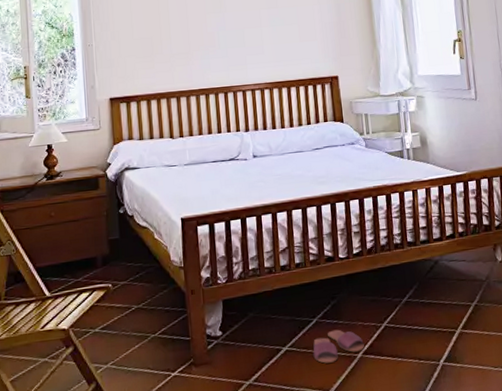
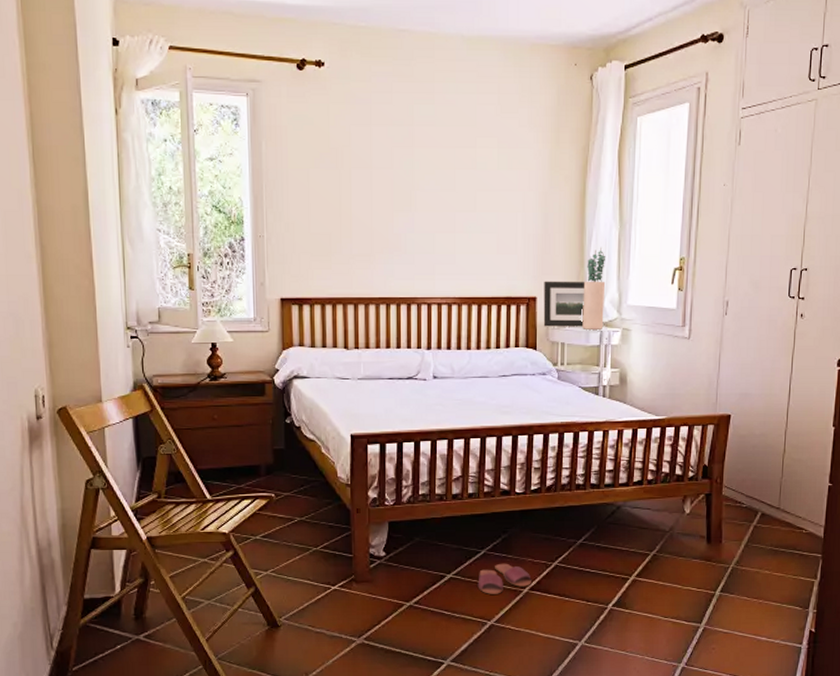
picture frame: none [343,59,383,102] -> present [543,281,584,327]
vase: none [377,28,400,101] -> present [582,247,606,329]

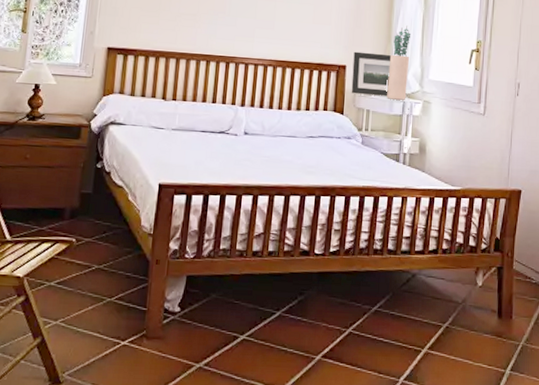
slippers: present [478,563,532,594] -> none [270,326,325,360]

